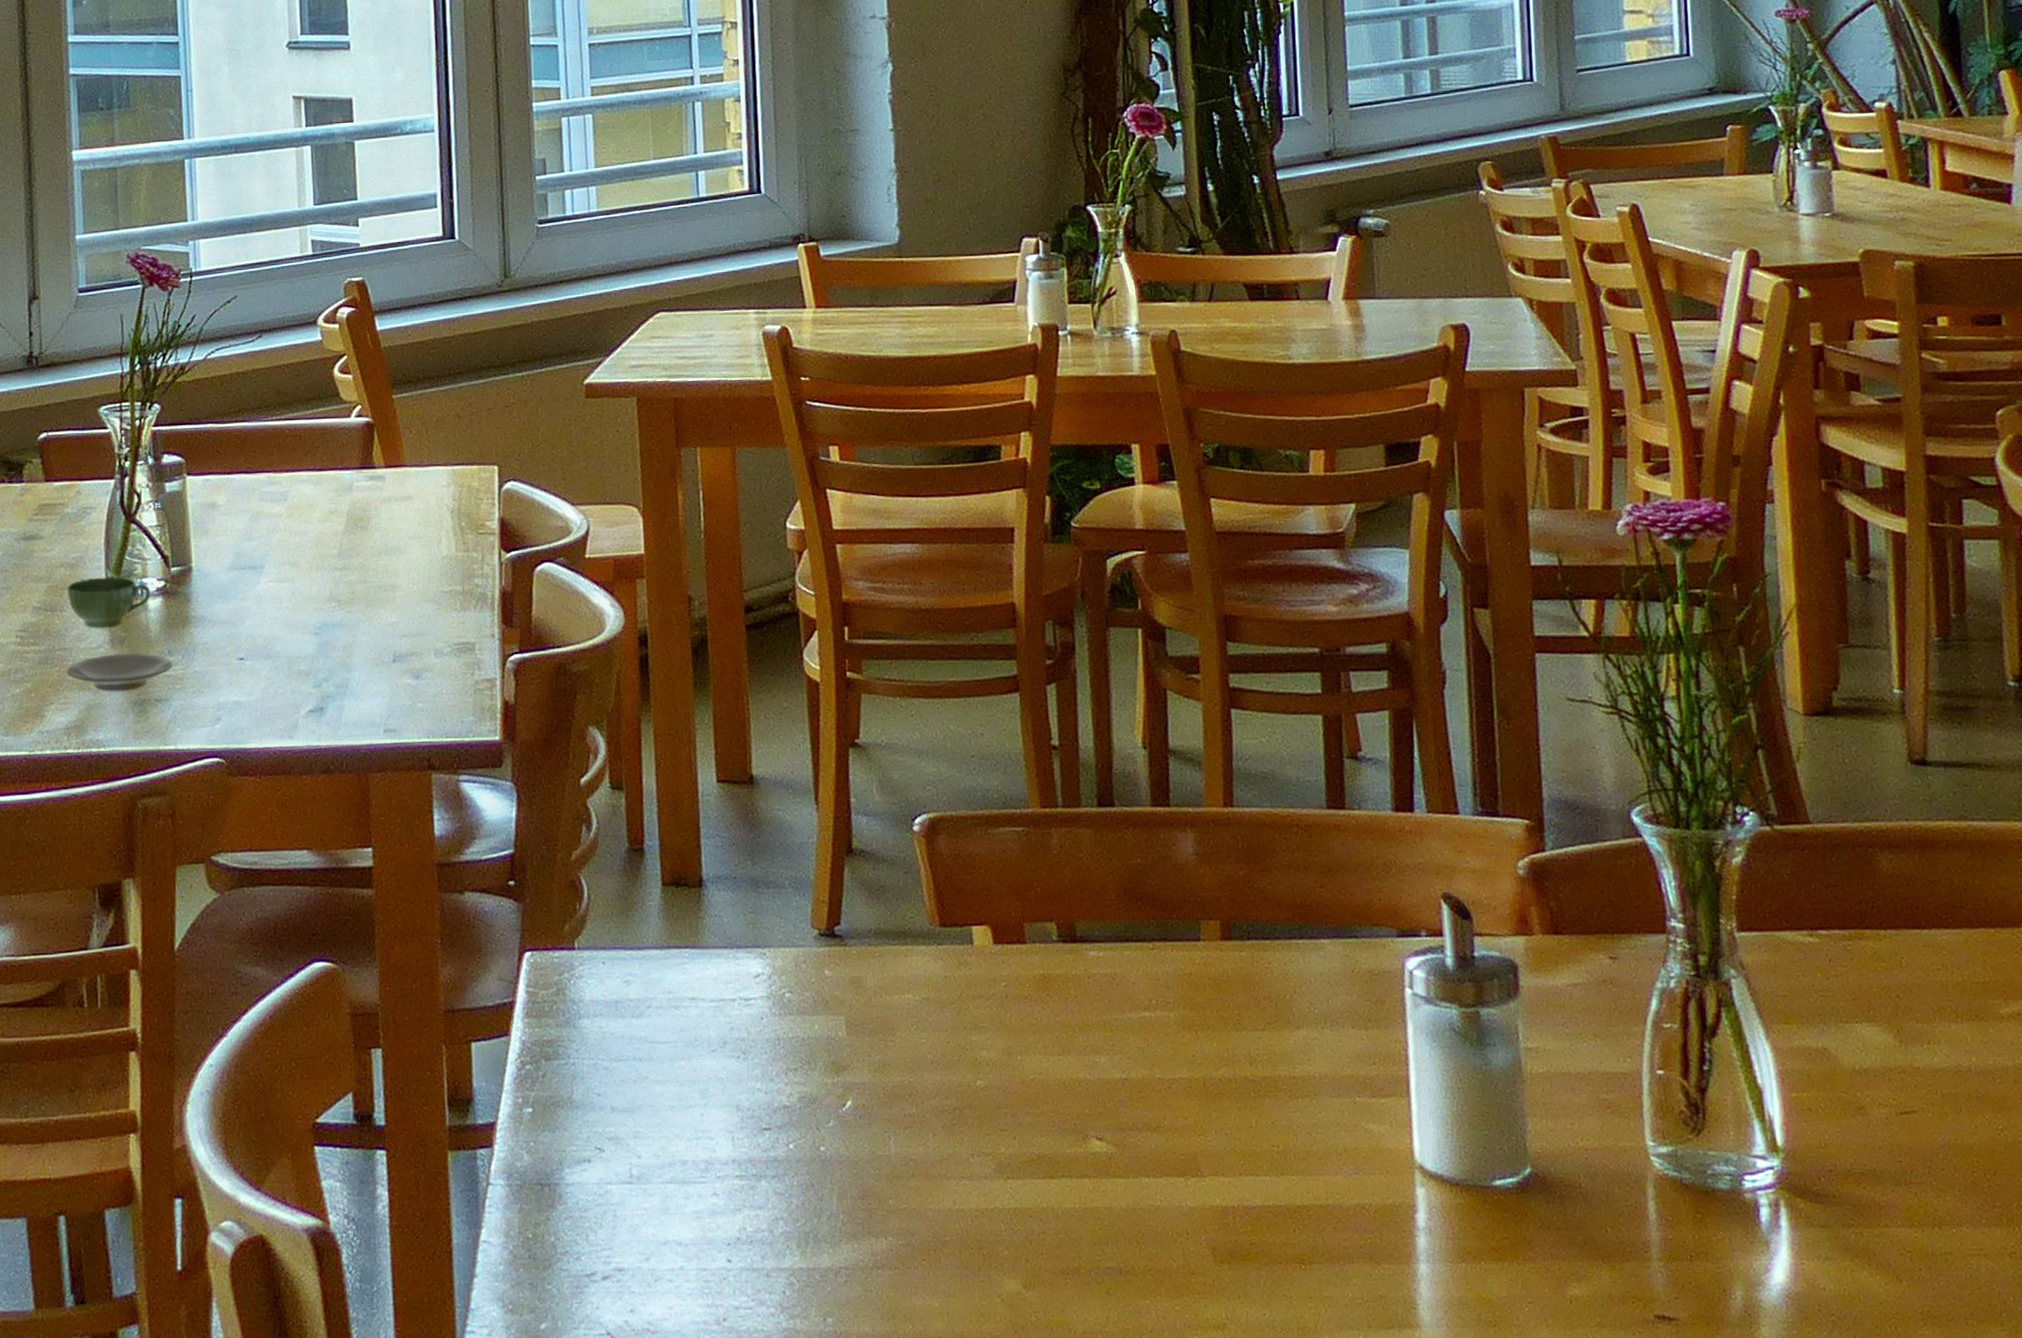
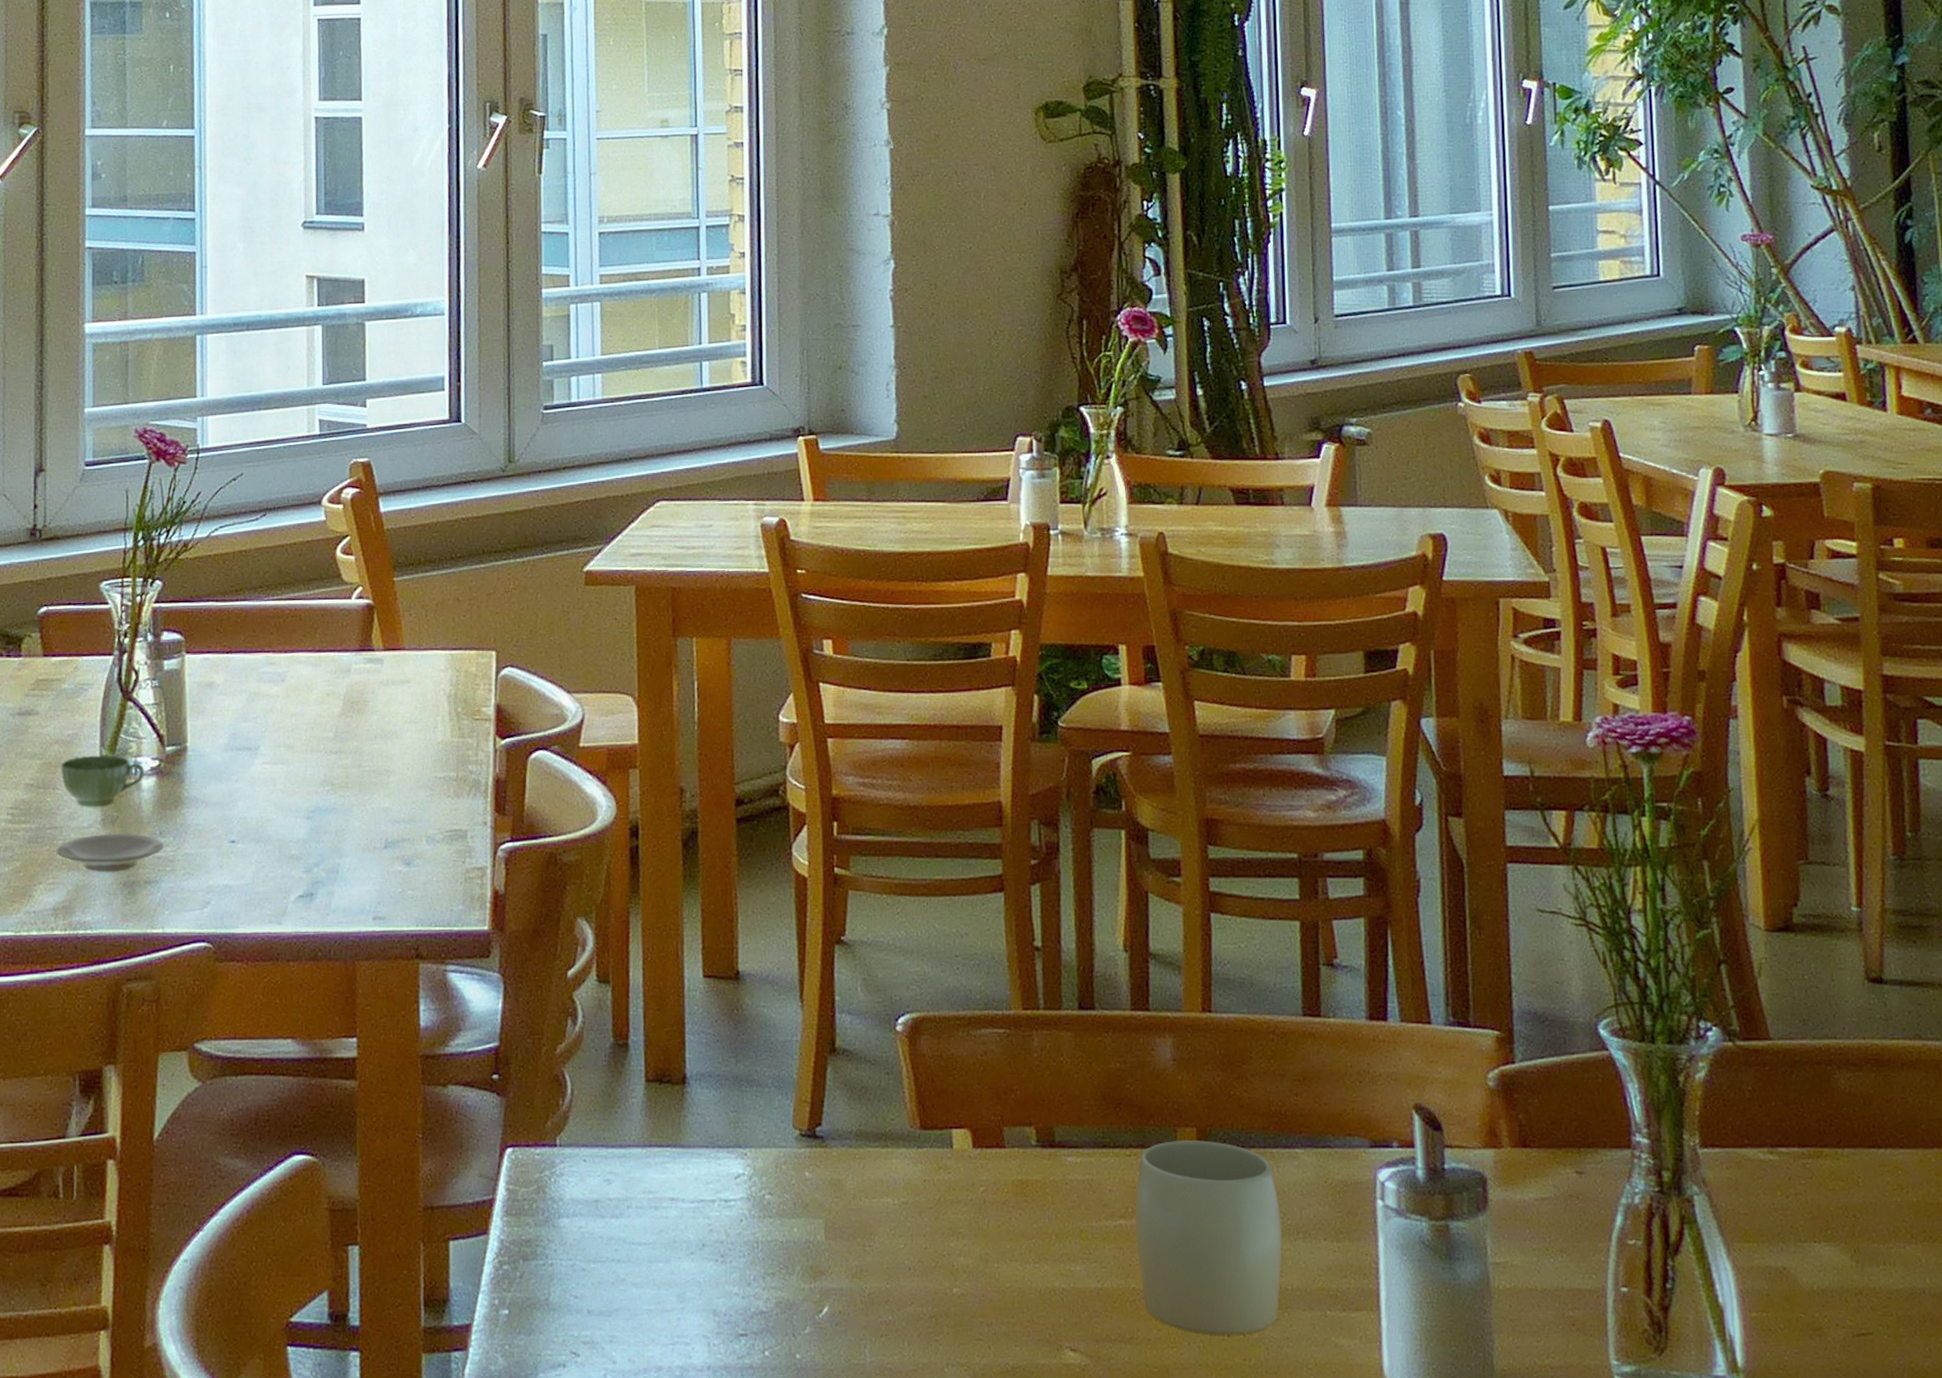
mug: none [1159,933,1310,1123] -> present [1134,1140,1282,1335]

